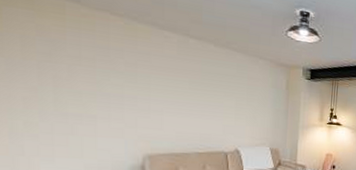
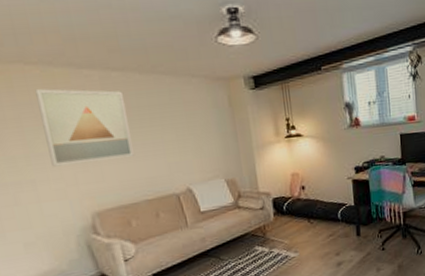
wall art: none [115,38,197,114] -> present [35,89,135,167]

